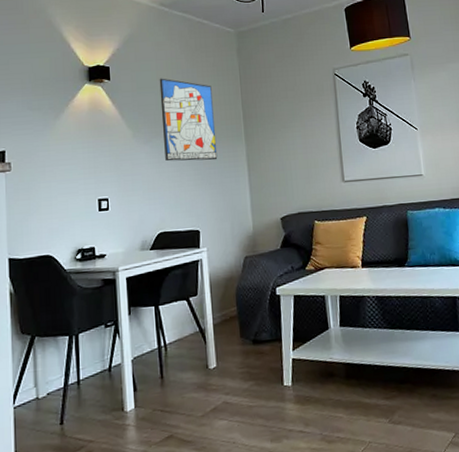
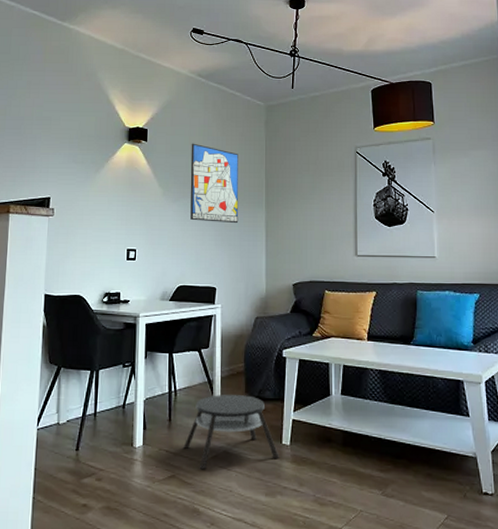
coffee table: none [179,340,282,425] -> present [183,394,279,470]

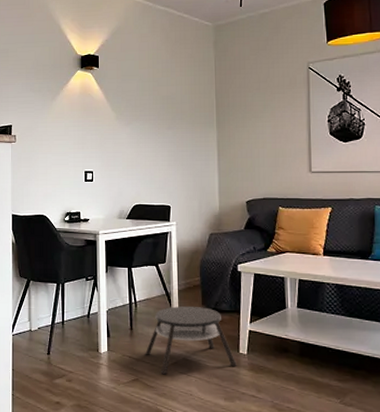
wall art: present [190,143,239,224] -> none [141,67,190,144]

